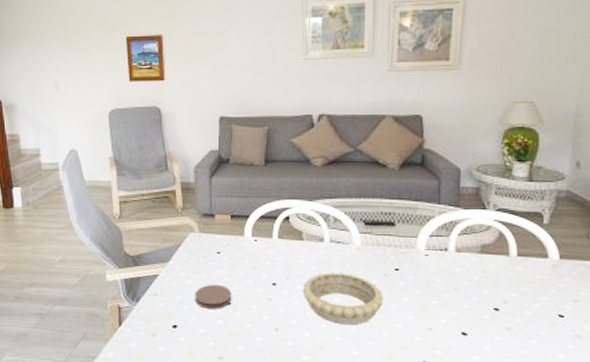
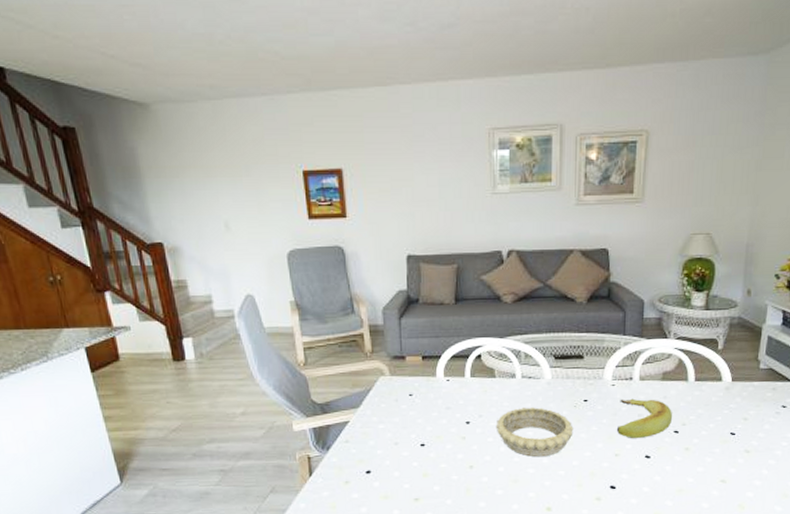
coaster: present [195,284,232,309] -> none [388,426,426,452]
banana: none [429,270,493,314] -> present [616,398,673,439]

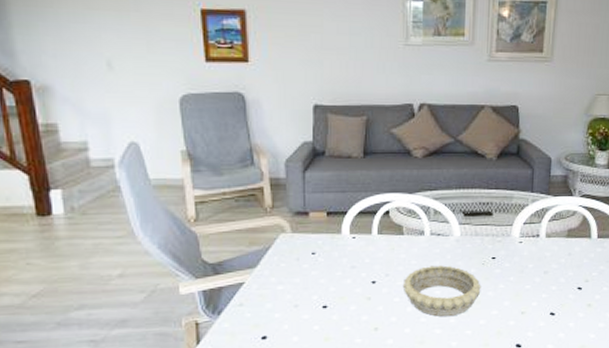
banana: present [616,398,673,439] -> none [523,255,577,296]

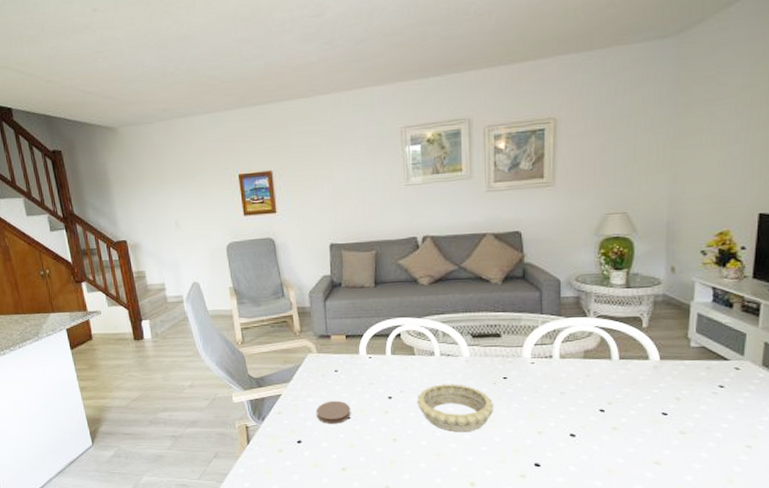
coaster: none [287,287,328,315] -> present [316,400,351,424]

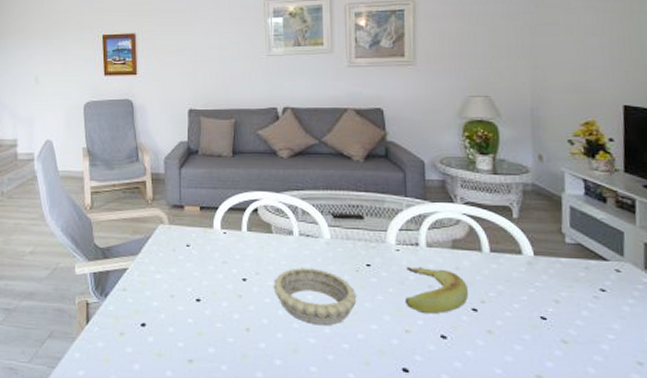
coaster: present [316,400,351,424] -> none [164,279,201,306]
banana: none [538,376,598,417] -> present [404,266,469,315]

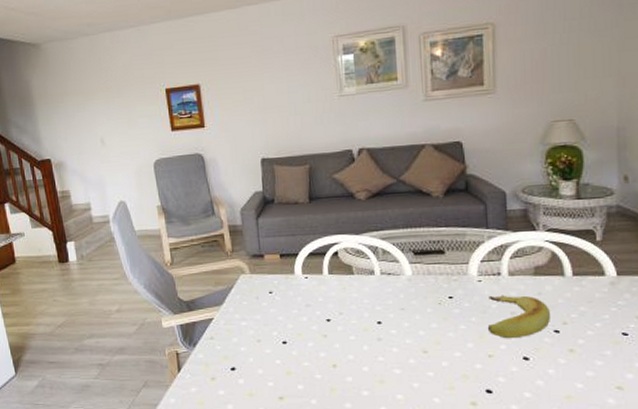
decorative bowl: present [273,268,357,326] -> none [357,304,440,357]

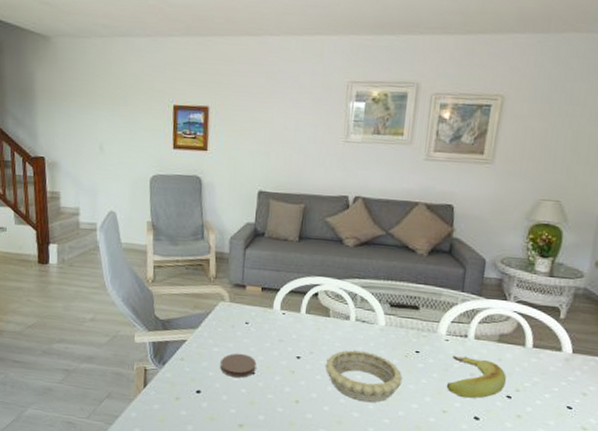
coaster: none [251,324,288,349] -> present [220,353,257,378]
decorative bowl: none [357,304,440,357] -> present [325,350,403,403]

